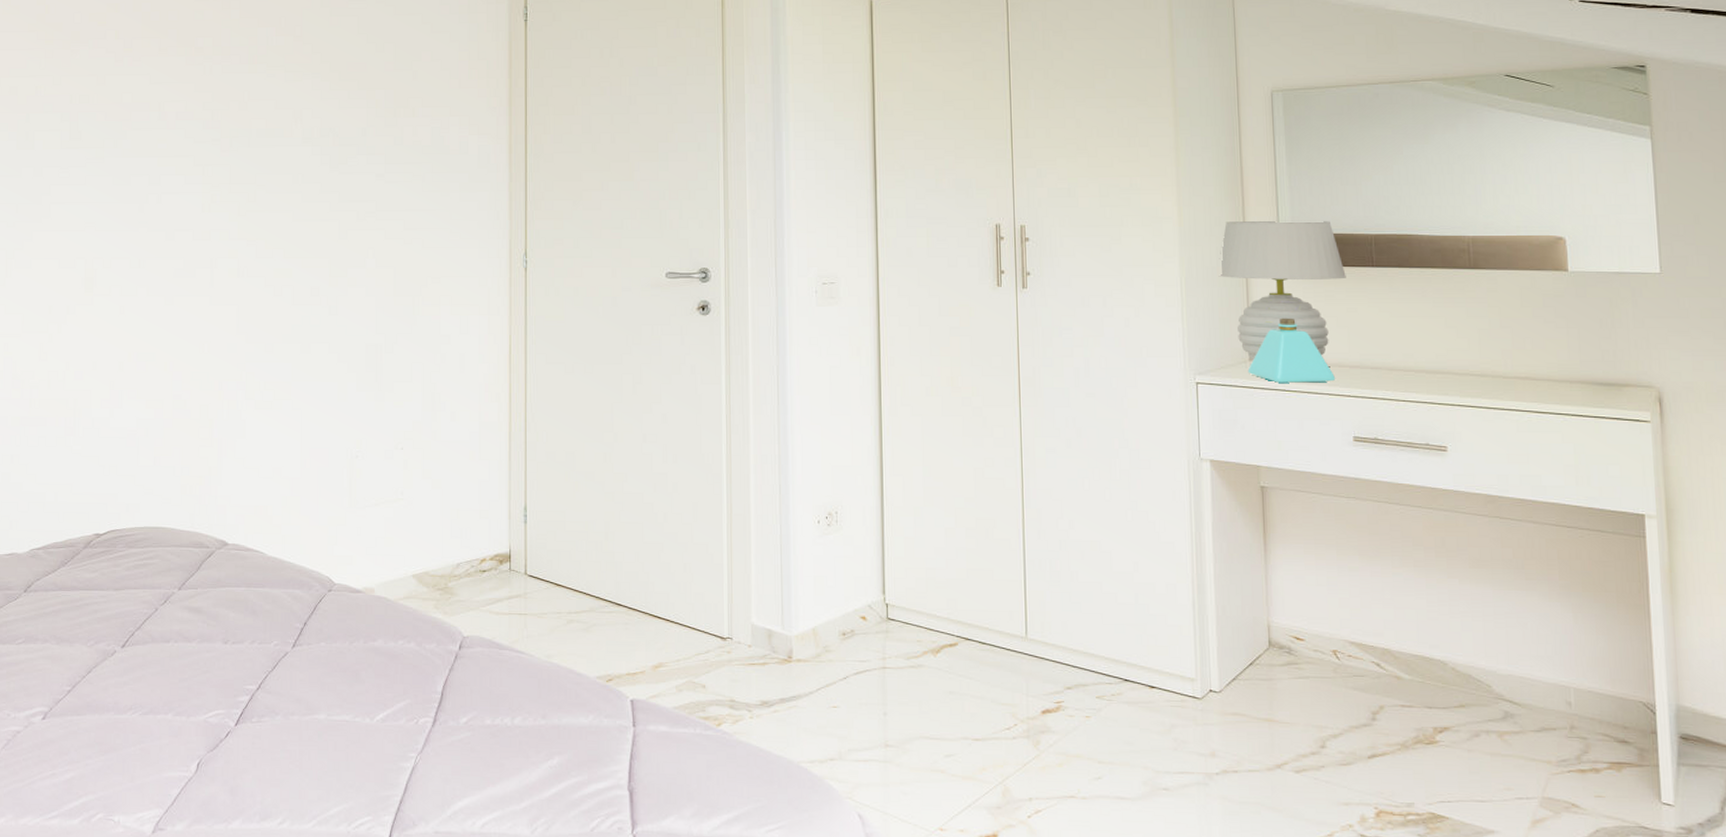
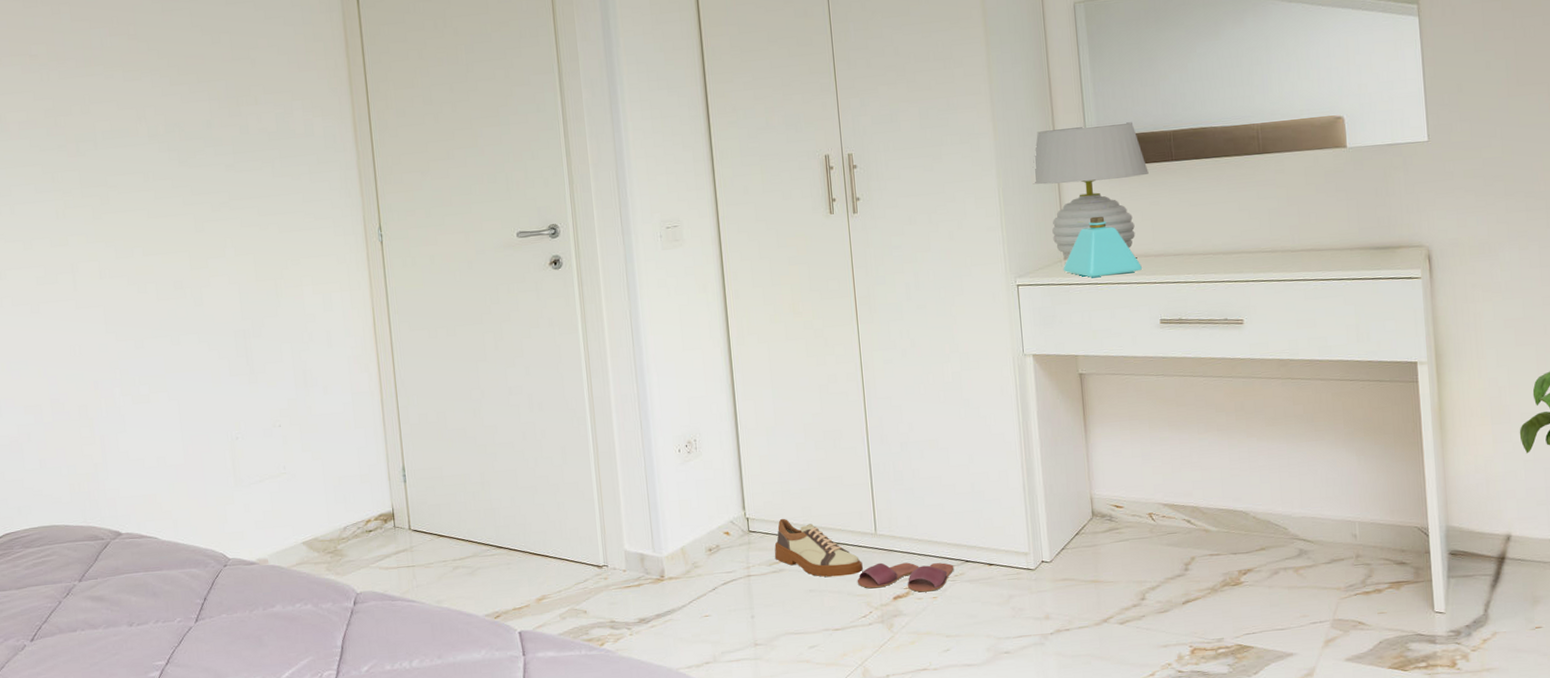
shoe: none [913,608,1011,681] -> present [774,518,864,577]
slippers: none [1002,670,1111,709] -> present [857,562,954,592]

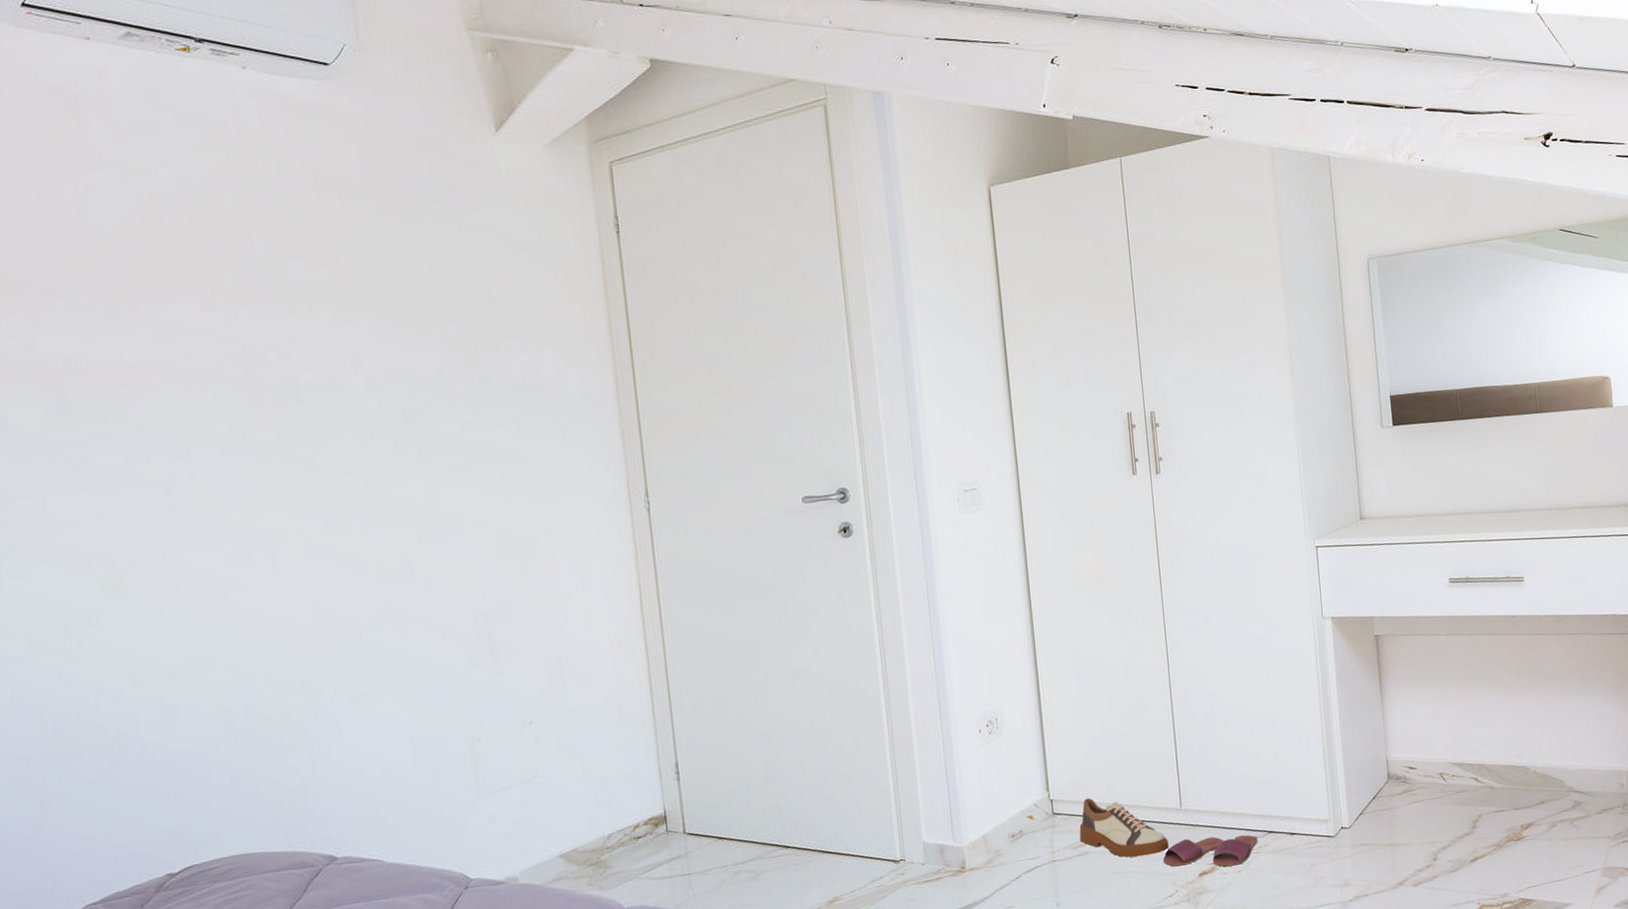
table lamp: present [1032,122,1149,258] -> none [1330,380,1438,519]
perfume bottle: present [1063,216,1142,278] -> none [1359,475,1432,538]

